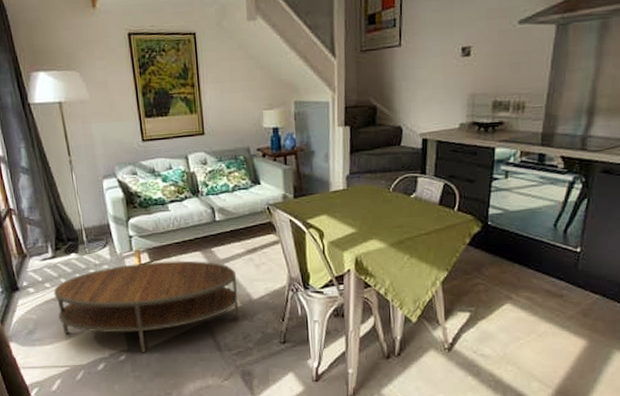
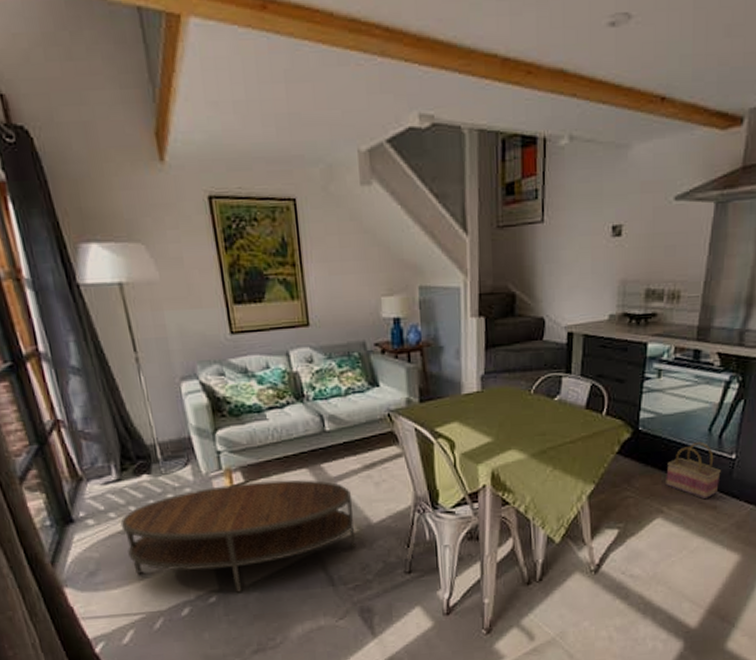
basket: none [514,235,566,289] -> present [666,441,721,500]

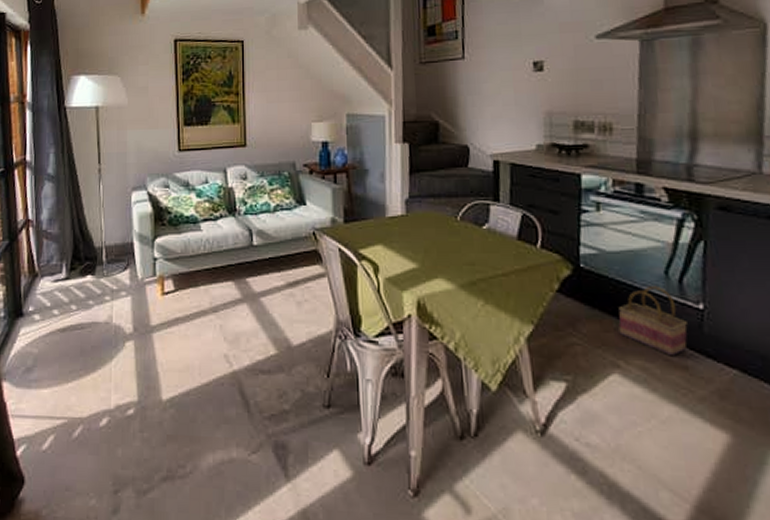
coffee table: present [120,479,357,593] -> none [61,291,275,407]

